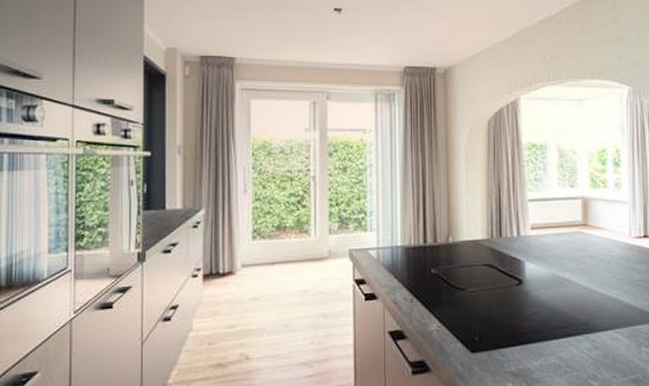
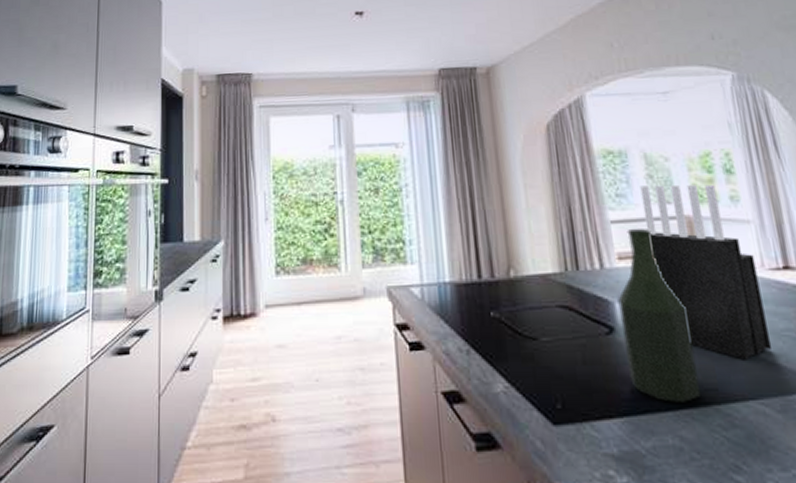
bottle: none [527,205,577,333] -> present [618,228,700,402]
knife block: none [553,173,629,302] -> present [640,184,773,360]

